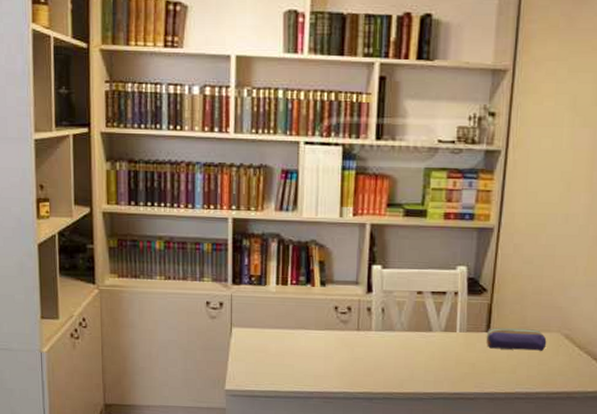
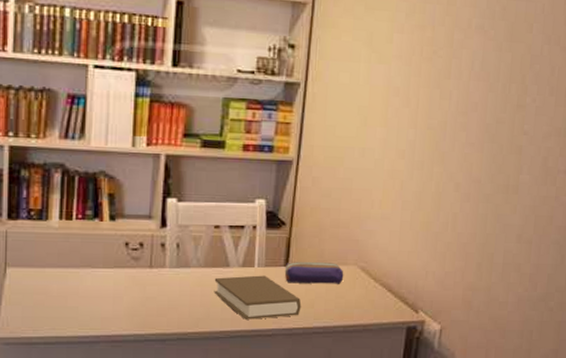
book: none [417,340,503,383] -> present [214,275,302,320]

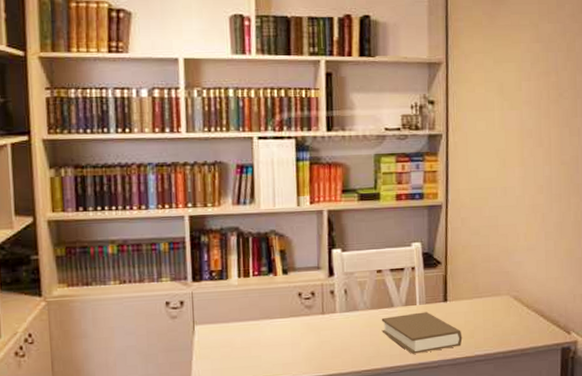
pencil case: present [284,261,344,284] -> none [444,294,499,317]

